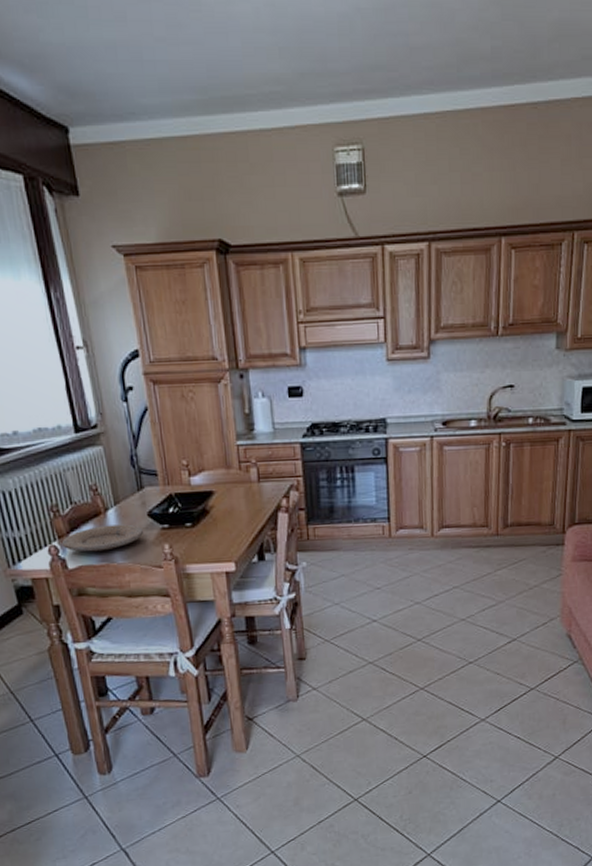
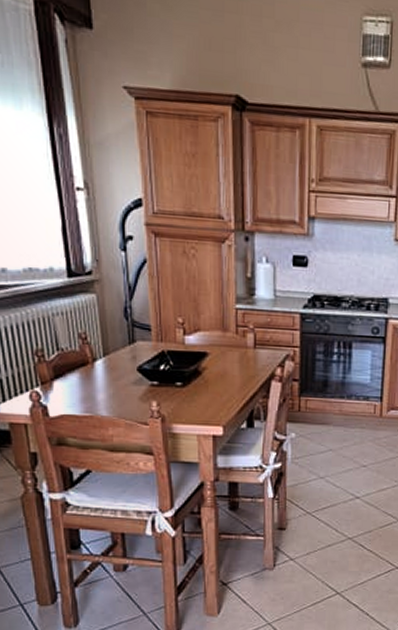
plate: present [62,524,143,552] -> none [45,376,131,402]

